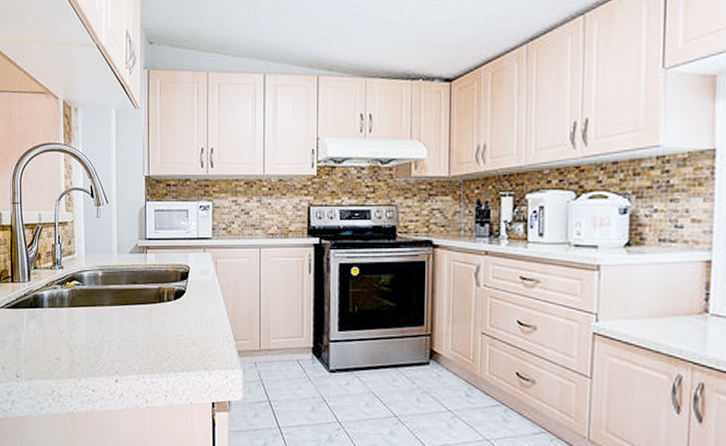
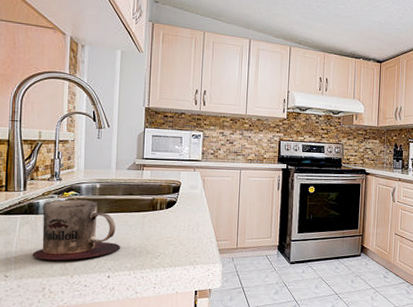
mug: none [40,290,127,360] -> present [32,199,121,260]

